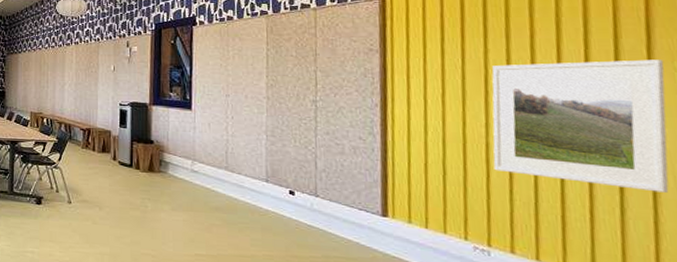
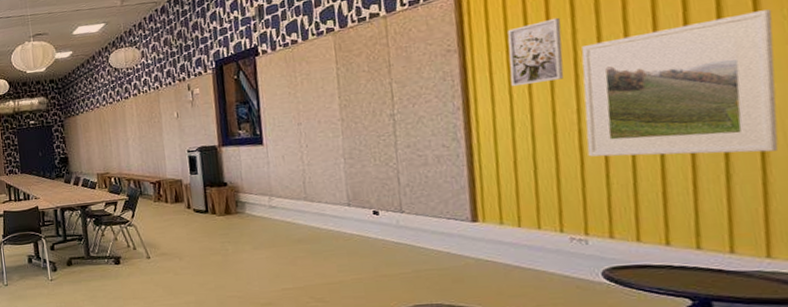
wall art: none [425,35,475,94] -> present [507,17,564,87]

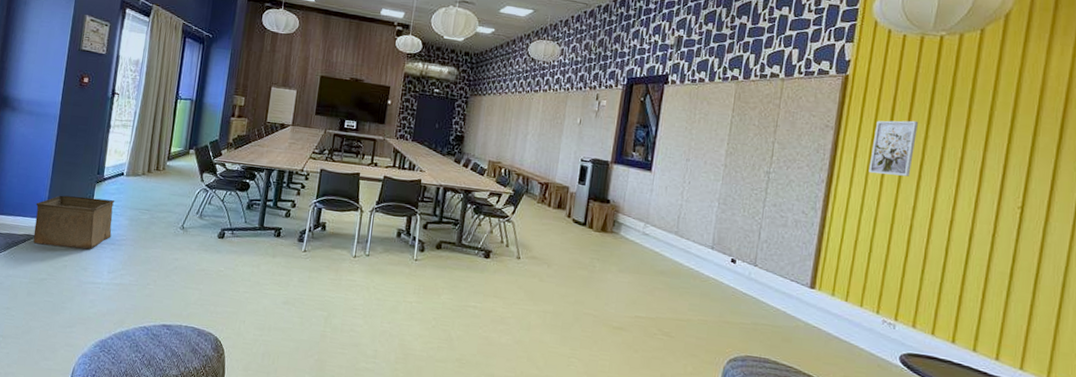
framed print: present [581,9,779,157] -> none [912,151,1068,280]

